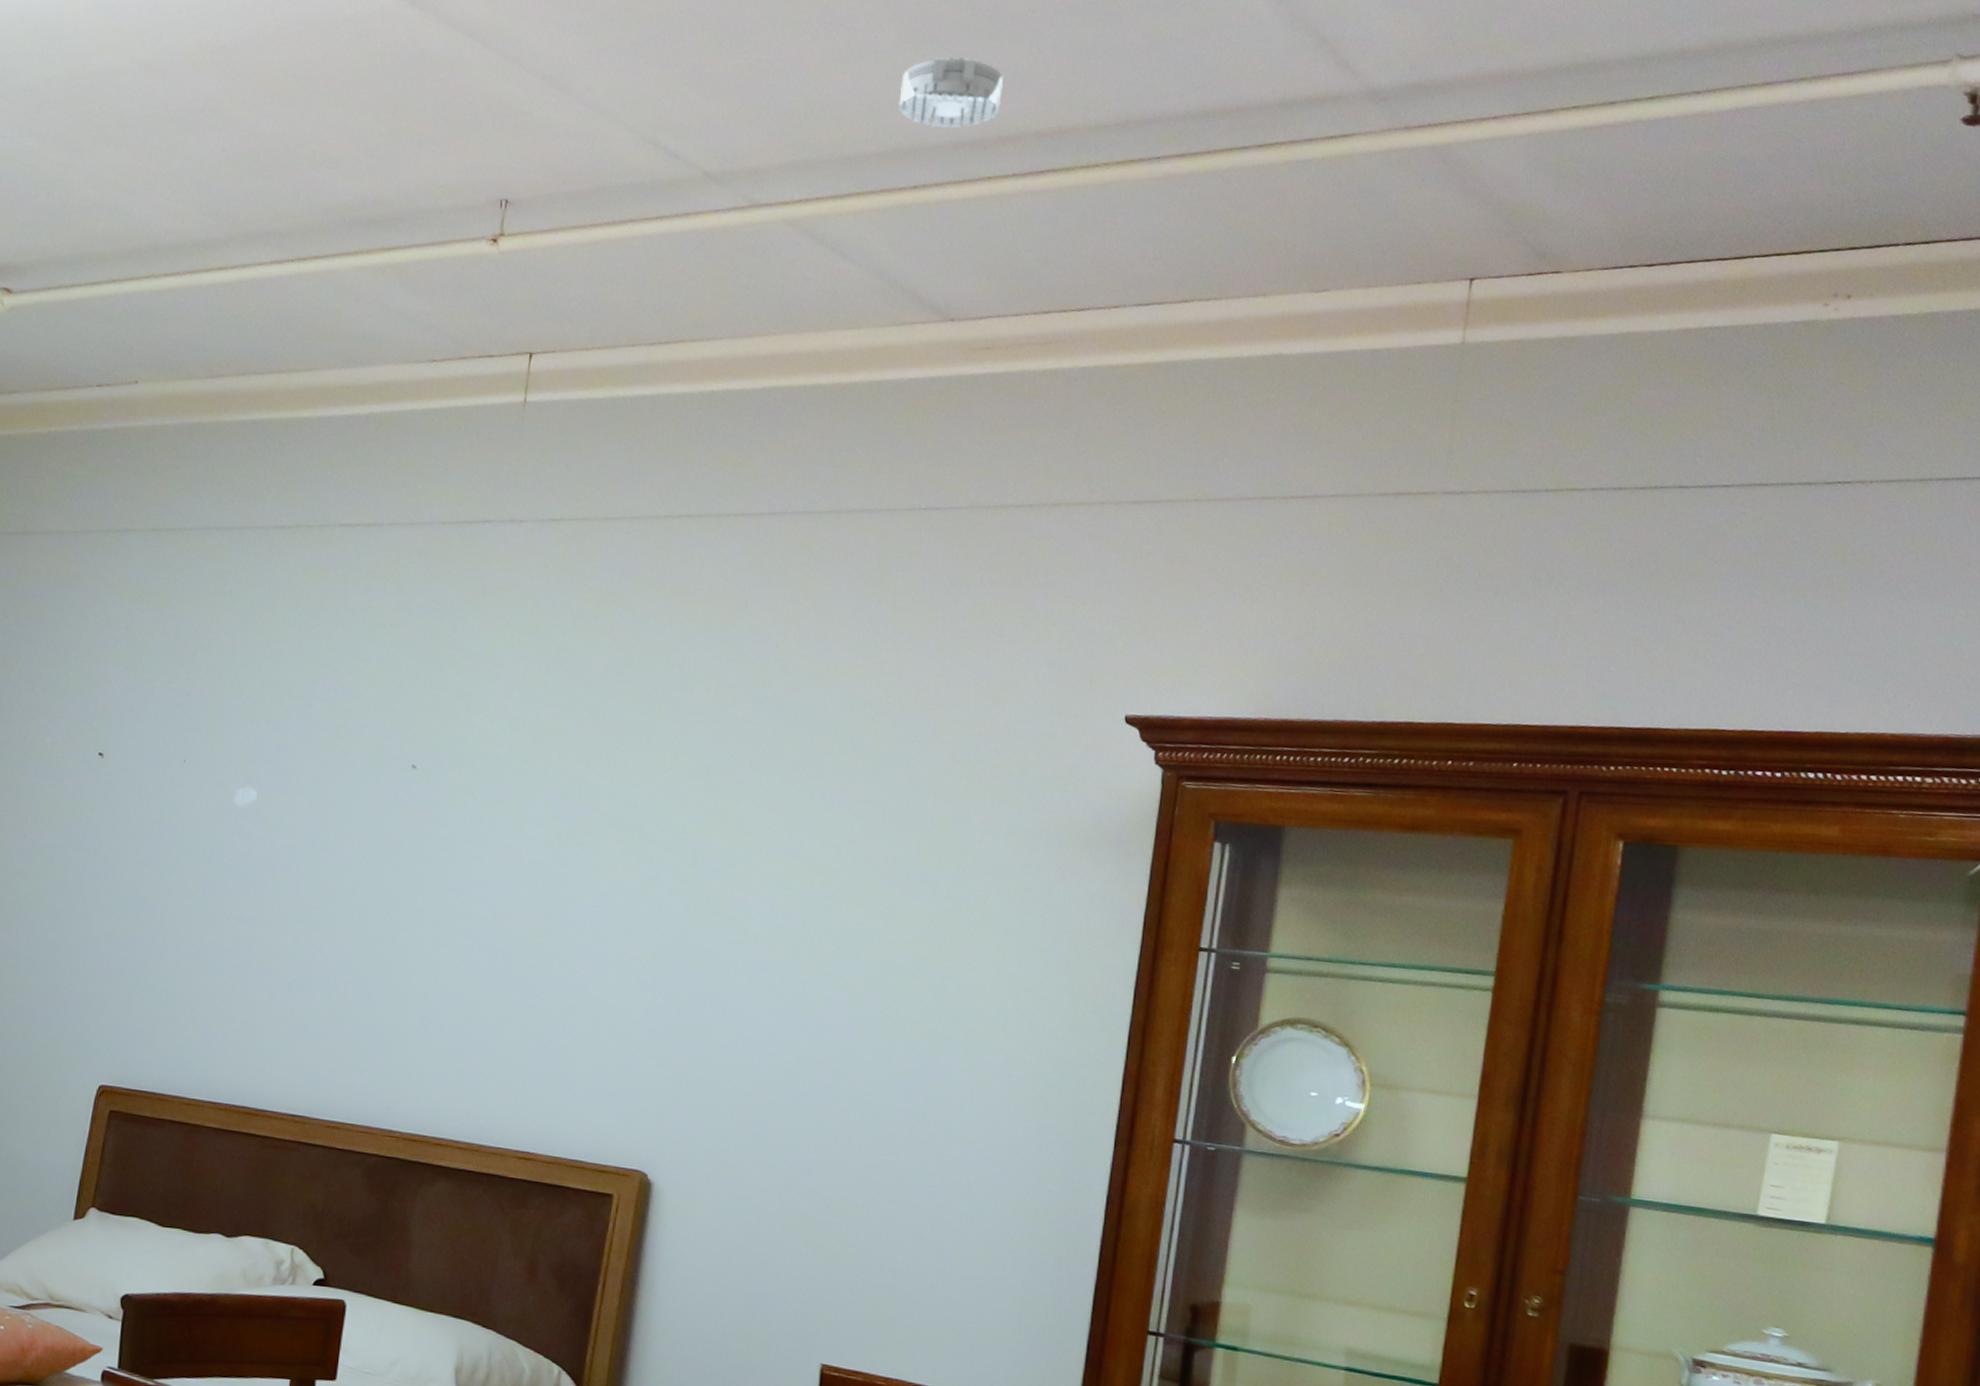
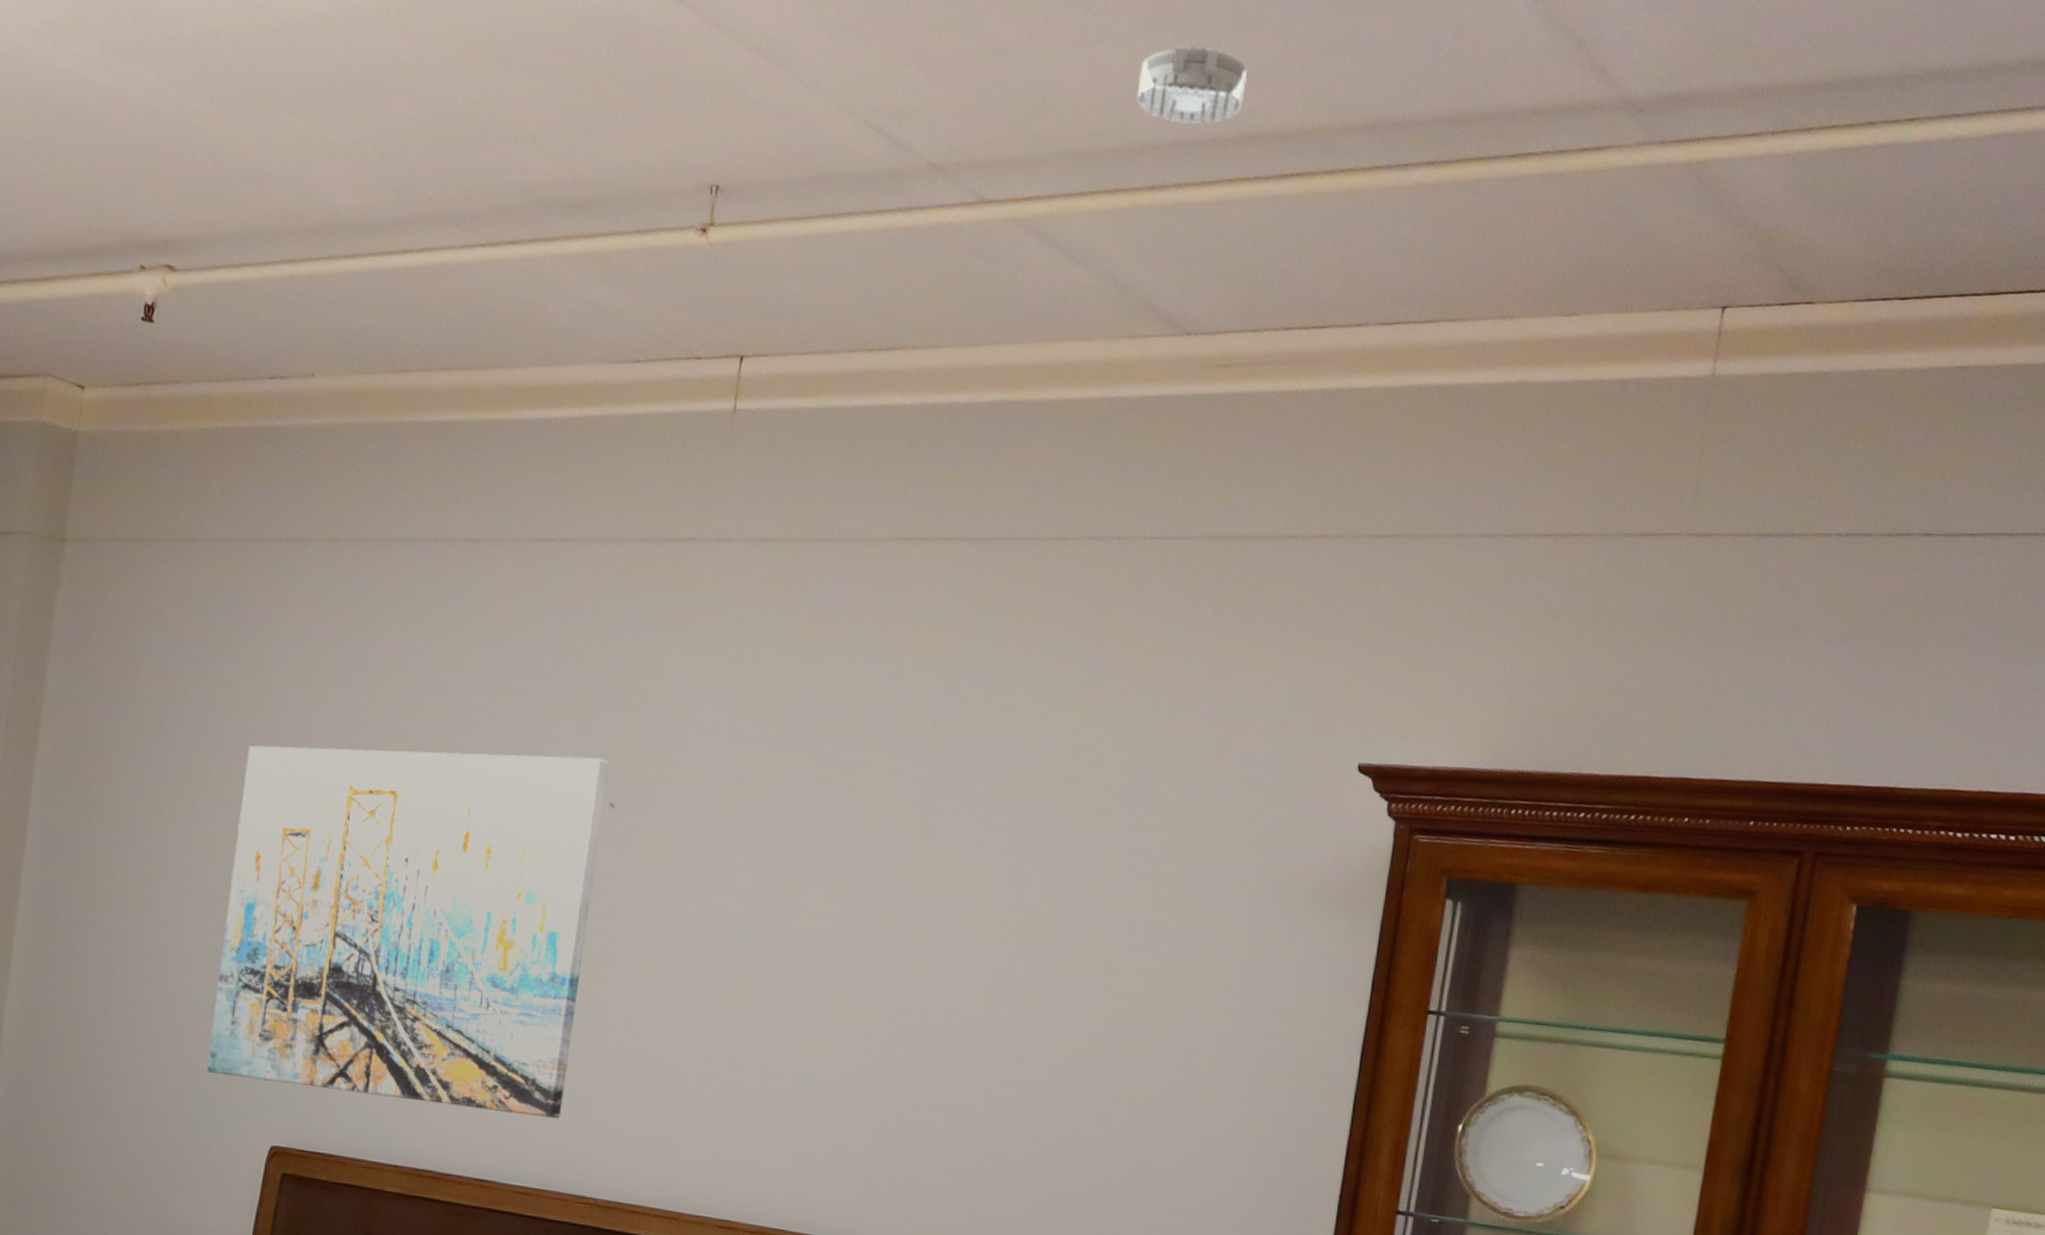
wall art: none [39,718,412,1058] -> present [206,745,610,1119]

